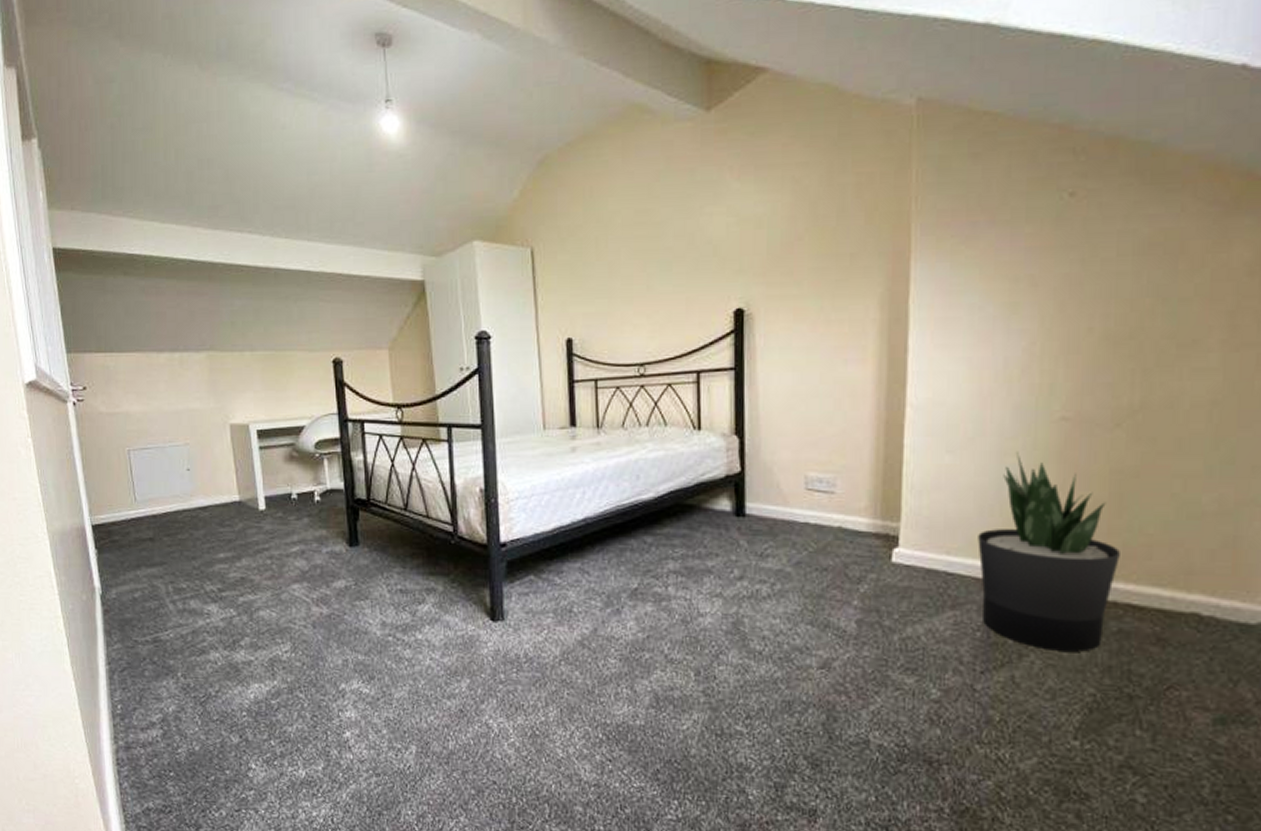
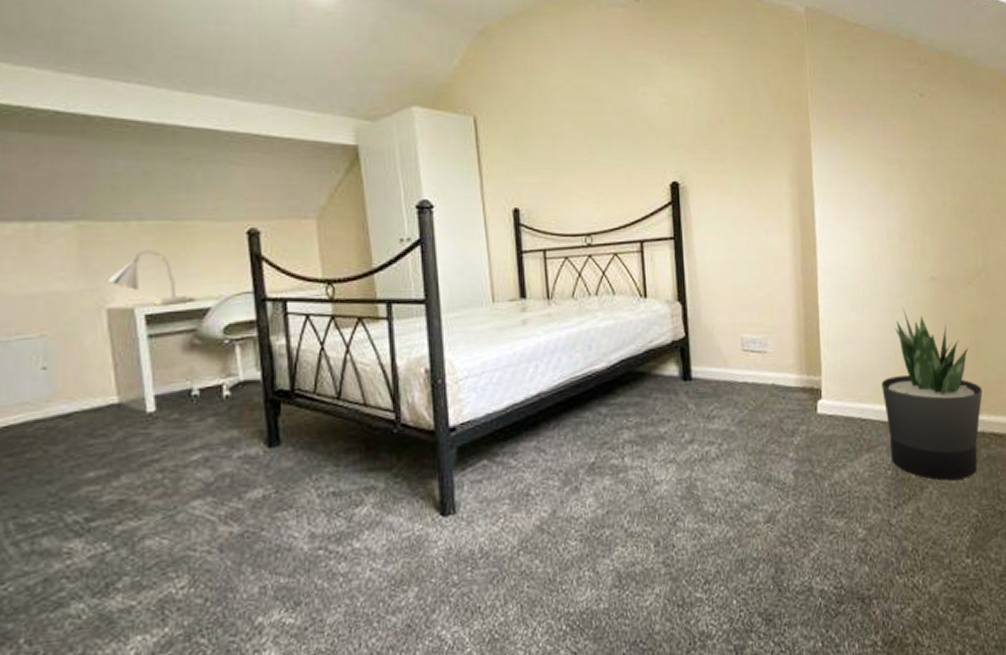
table lamp: none [229,376,294,422] -> present [106,250,196,305]

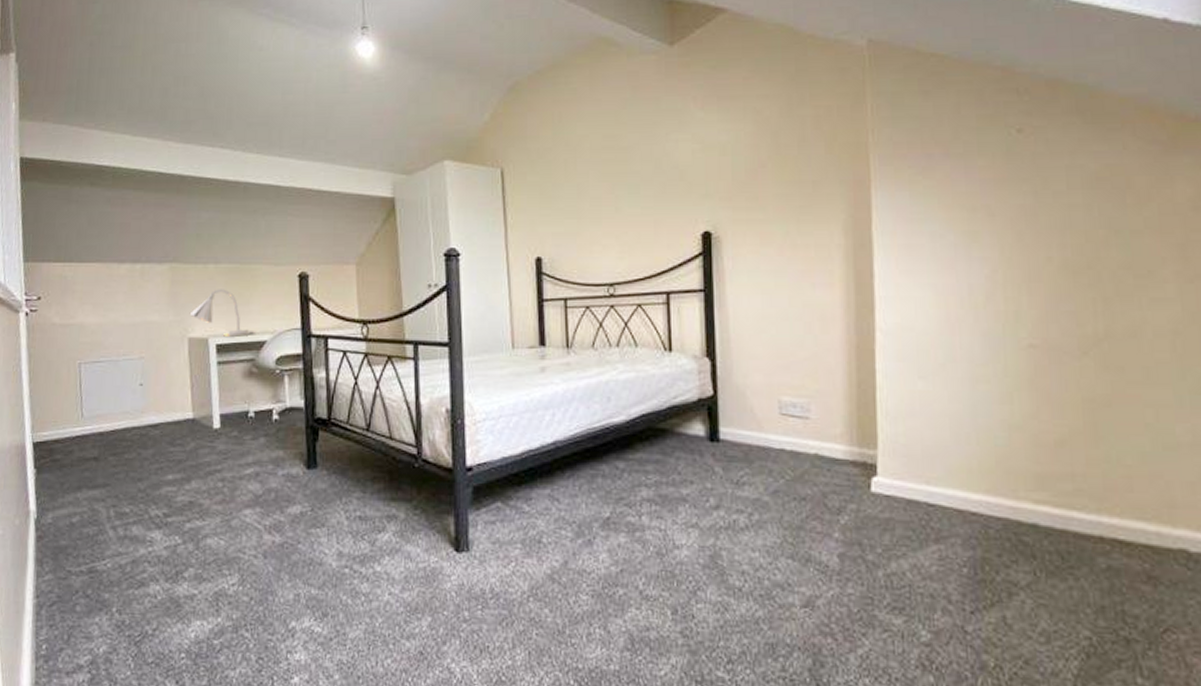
planter: present [881,308,983,480] -> none [956,379,1101,590]

